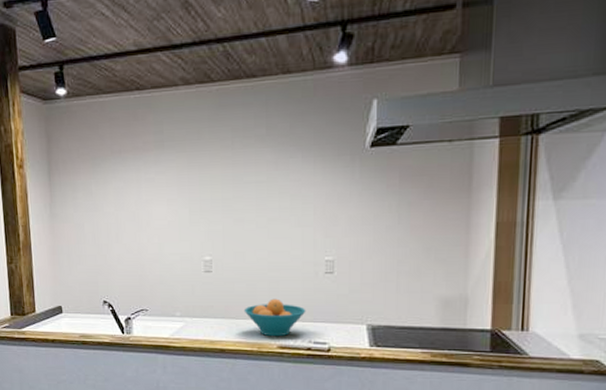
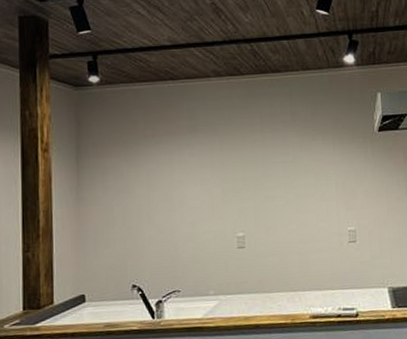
fruit bowl: present [243,298,306,337] -> none [276,269,335,308]

